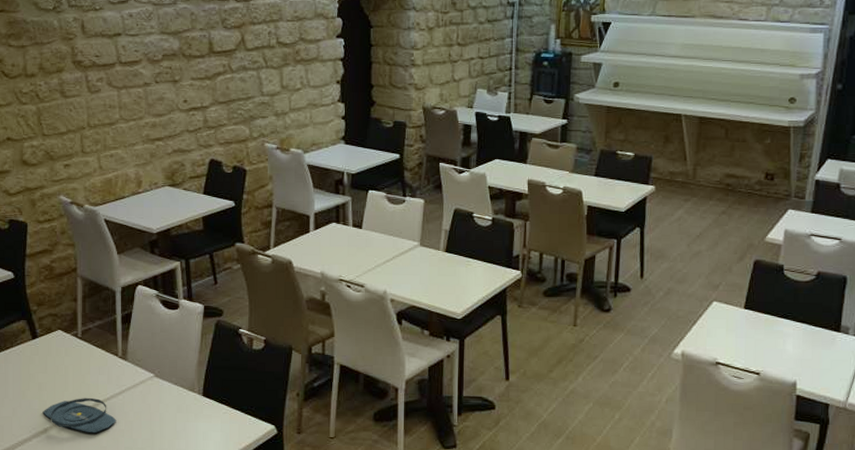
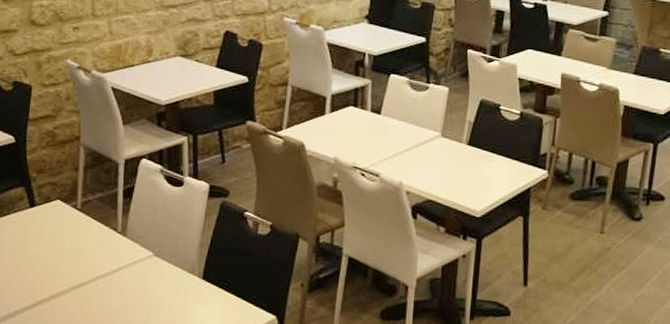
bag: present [42,398,117,434] -> none [36,272,112,310]

